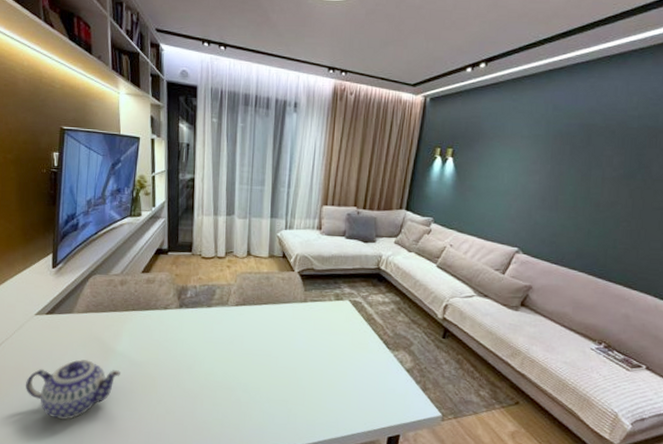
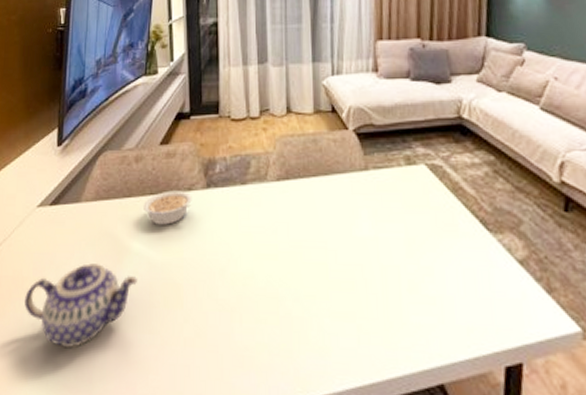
legume: none [127,308,167,334] -> present [143,190,192,225]

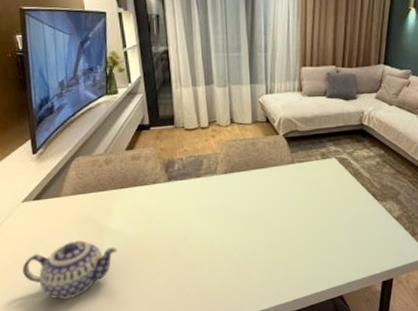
legume: present [143,190,192,225] -> none [116,184,157,210]

